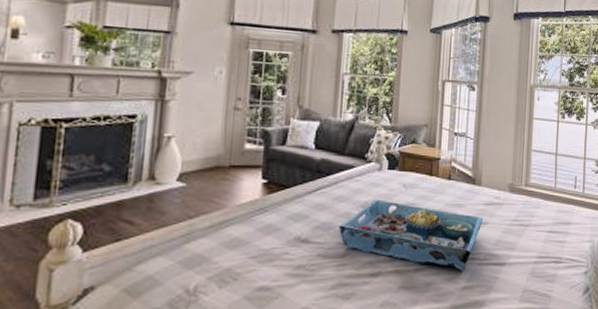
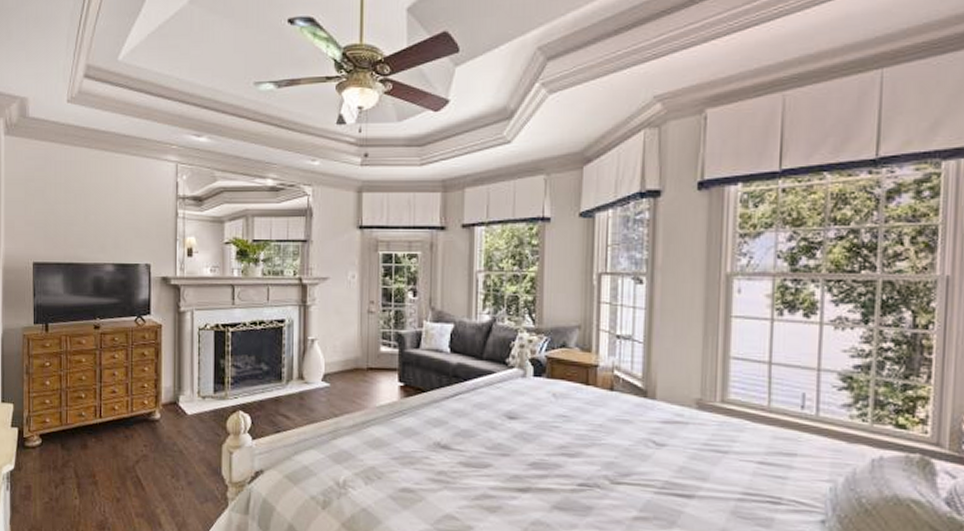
serving tray: present [337,199,483,271] -> none [479,408,659,499]

